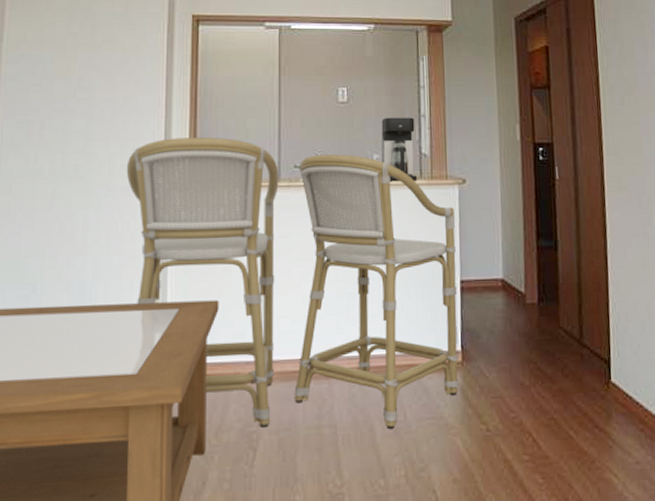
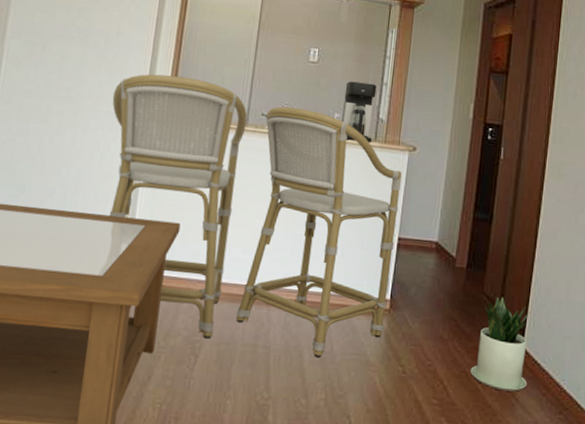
planter: none [559,328,622,434] -> present [470,297,531,392]

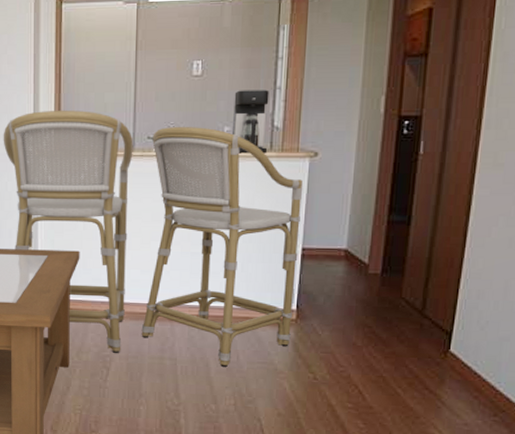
planter: present [470,297,531,392] -> none [388,301,459,395]

